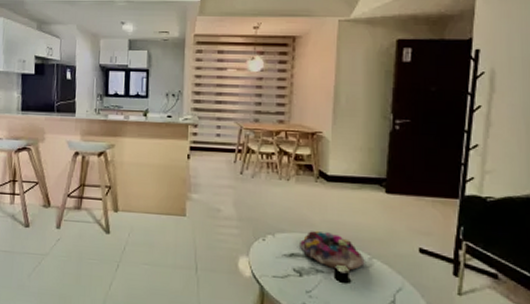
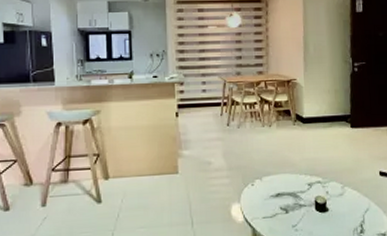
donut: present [300,230,365,272] -> none [284,169,339,202]

